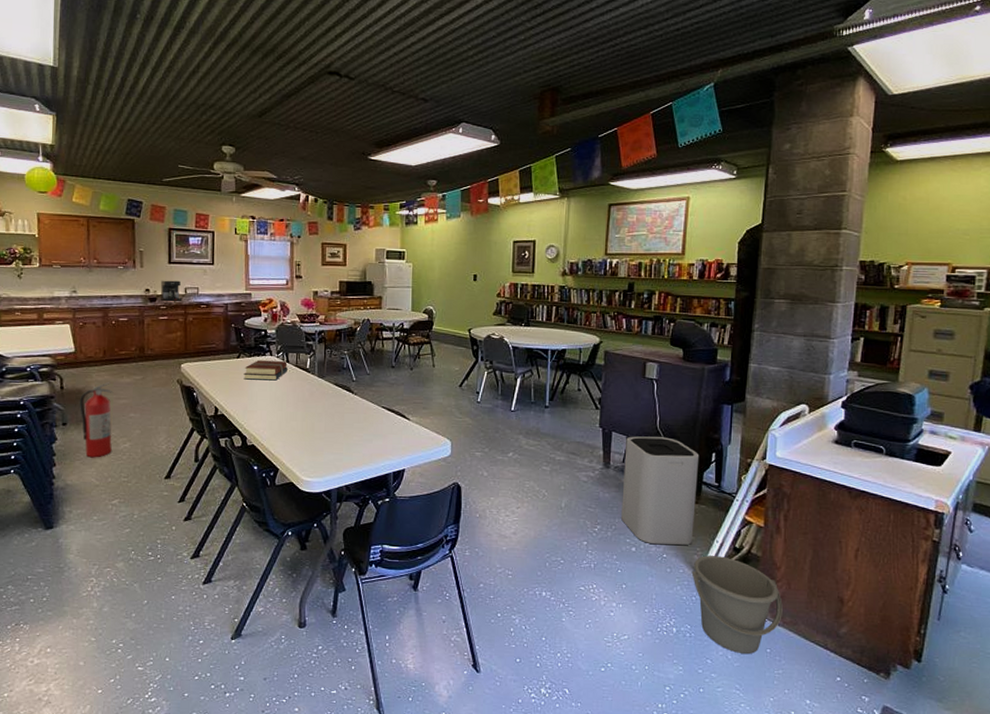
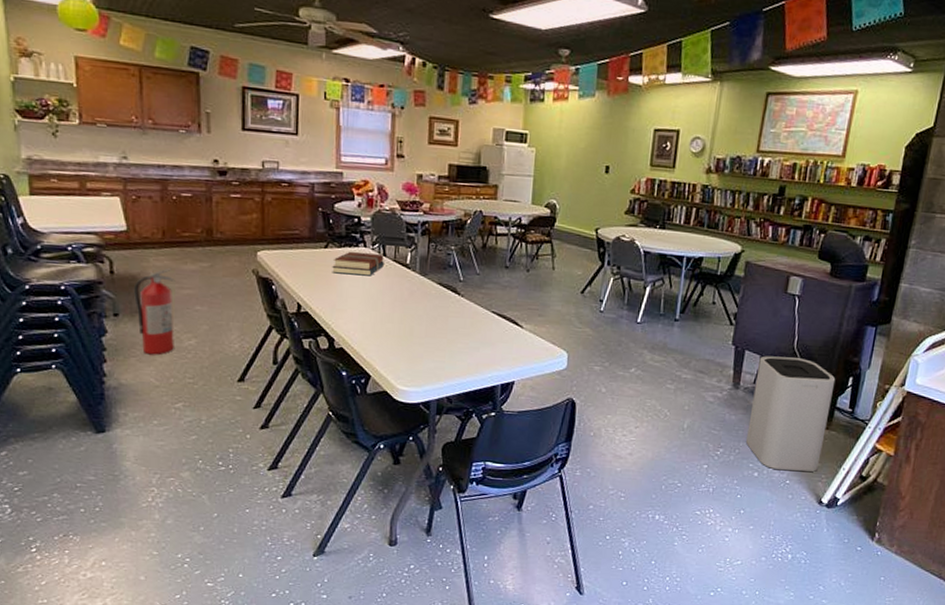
coffee maker: present [160,280,181,302] -> none [232,150,258,177]
bucket: present [691,555,783,655] -> none [813,483,903,582]

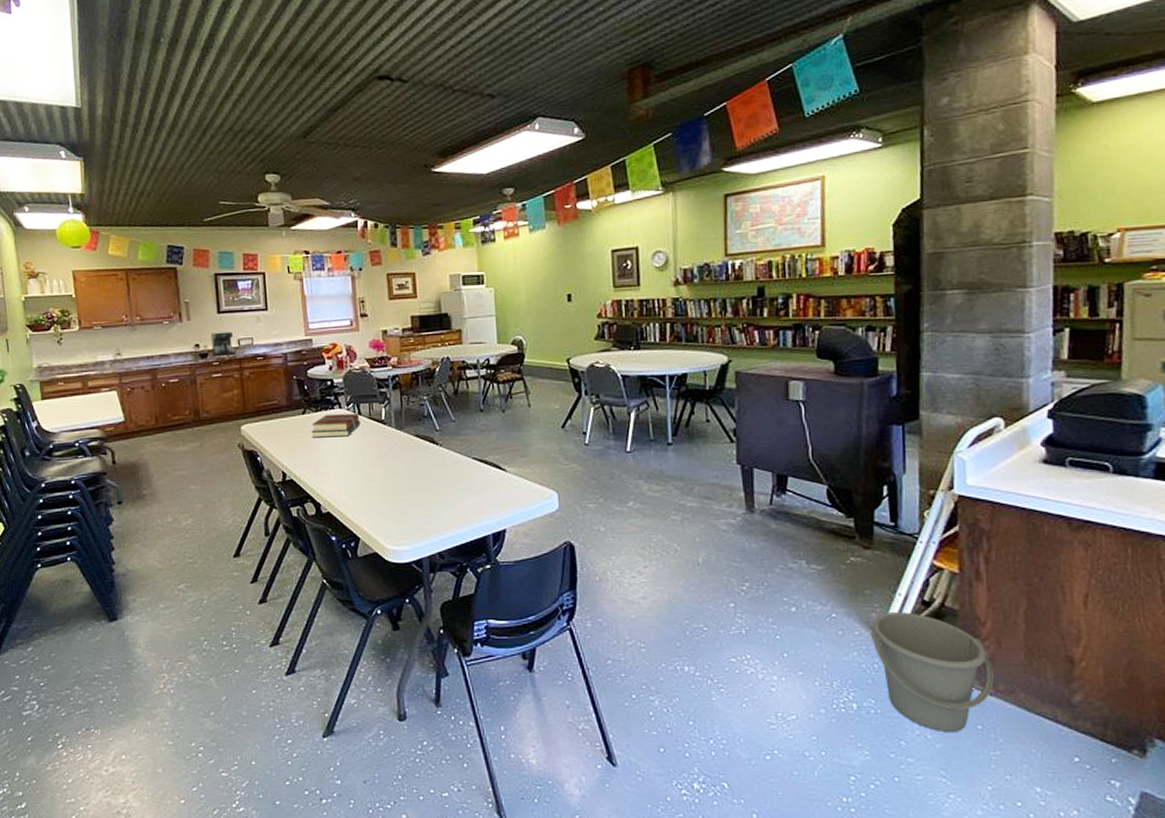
fire extinguisher: present [133,267,175,355] -> none [133,451,173,539]
coffee maker: none [232,150,258,177] -> present [210,331,235,357]
trash can: present [746,356,836,473] -> none [771,470,868,603]
bucket: none [813,483,903,582] -> present [870,612,994,733]

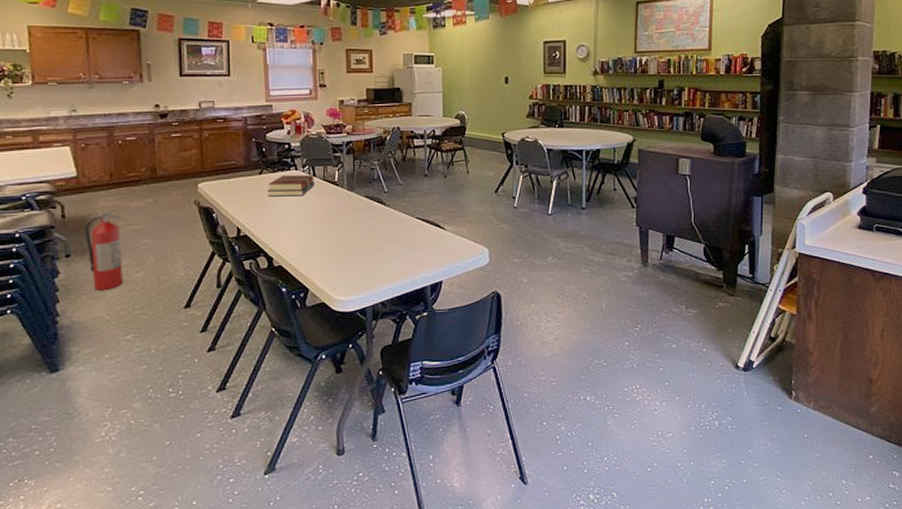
fire extinguisher: none [133,451,173,539] -> present [83,206,123,291]
coffee maker: present [210,331,235,357] -> none [171,94,195,118]
bucket: present [870,612,994,733] -> none [730,346,817,442]

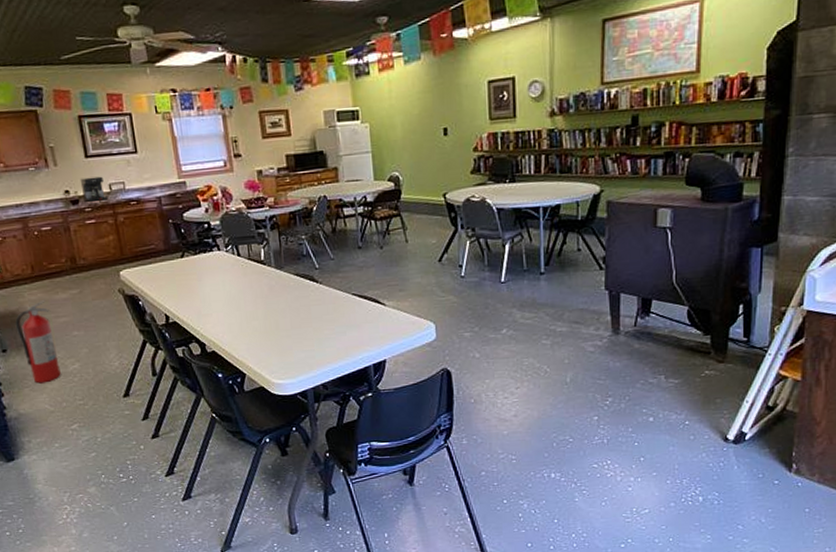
coffee maker: none [171,94,195,118] -> present [80,176,107,203]
books: present [267,175,314,197] -> none [191,255,240,281]

